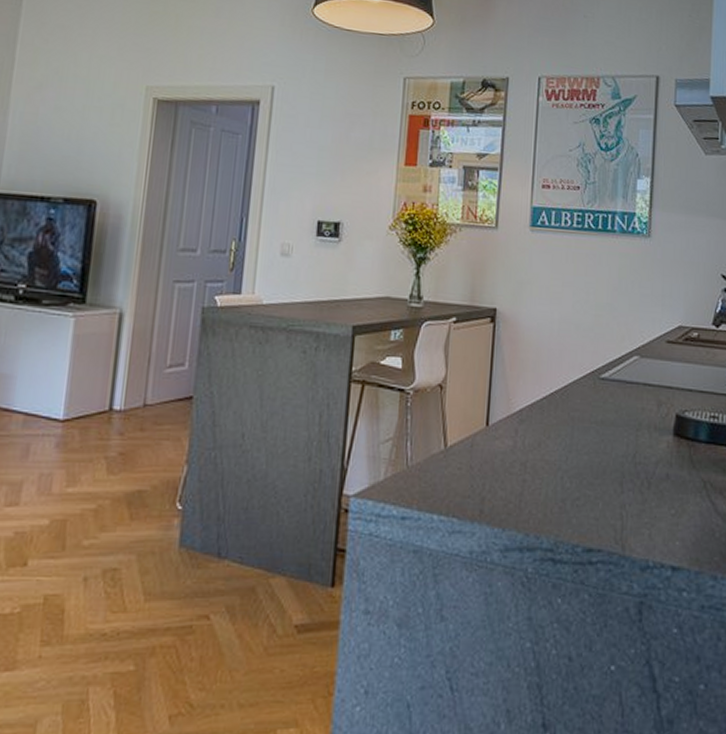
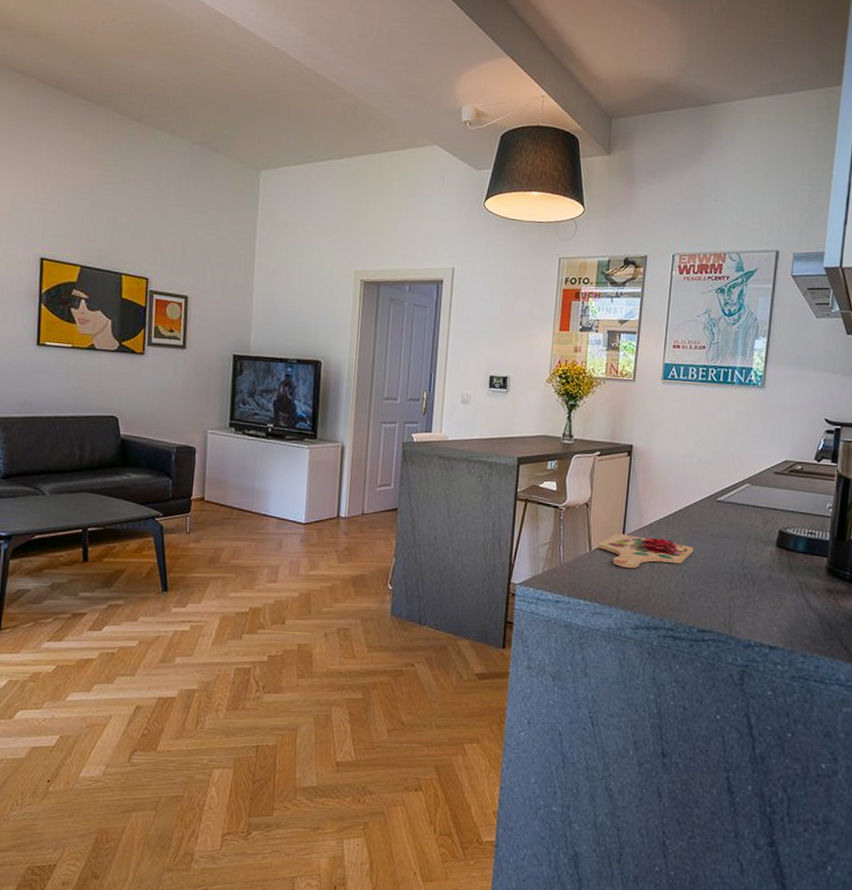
cutting board: none [456,418,574,470] -> present [598,530,694,569]

